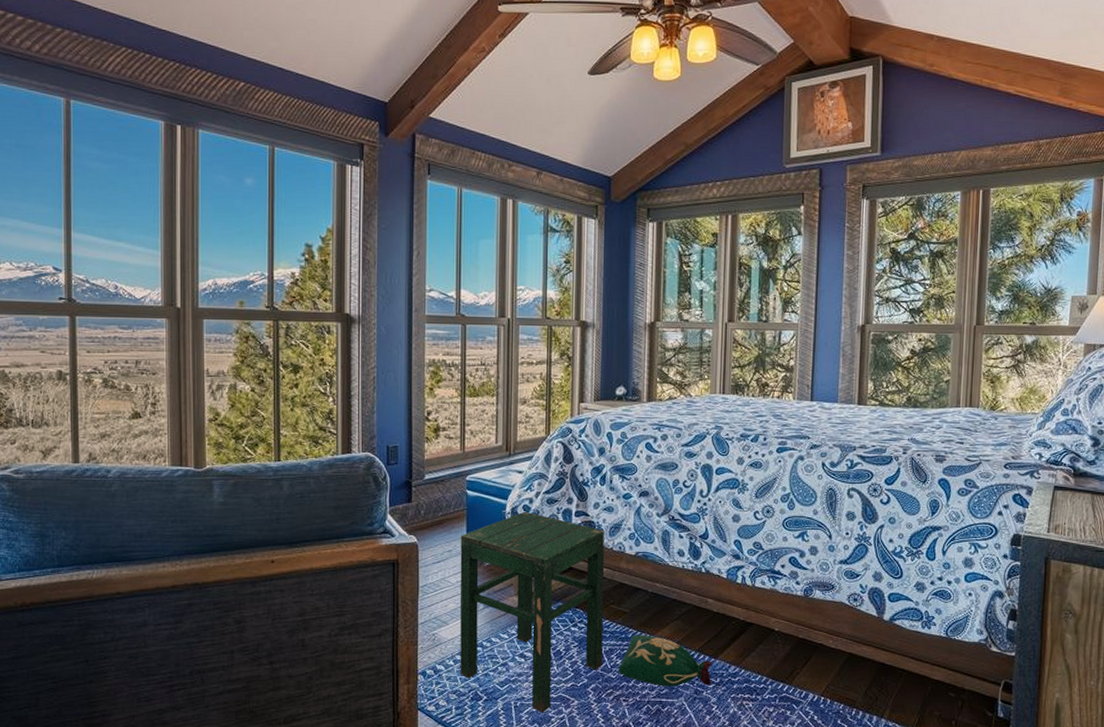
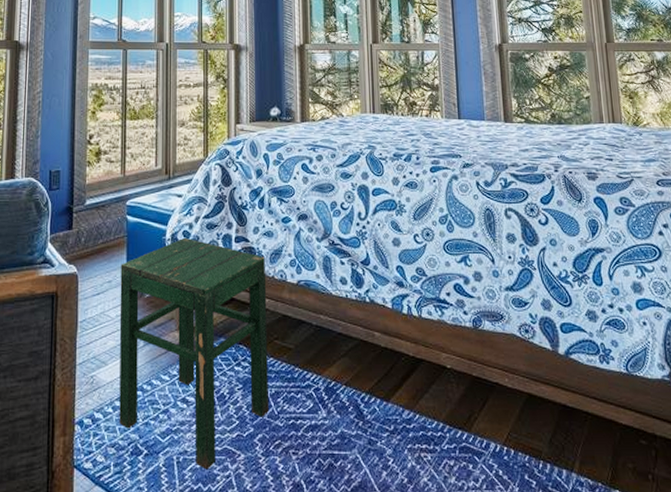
bag: present [618,635,713,687] -> none [286,374,385,436]

